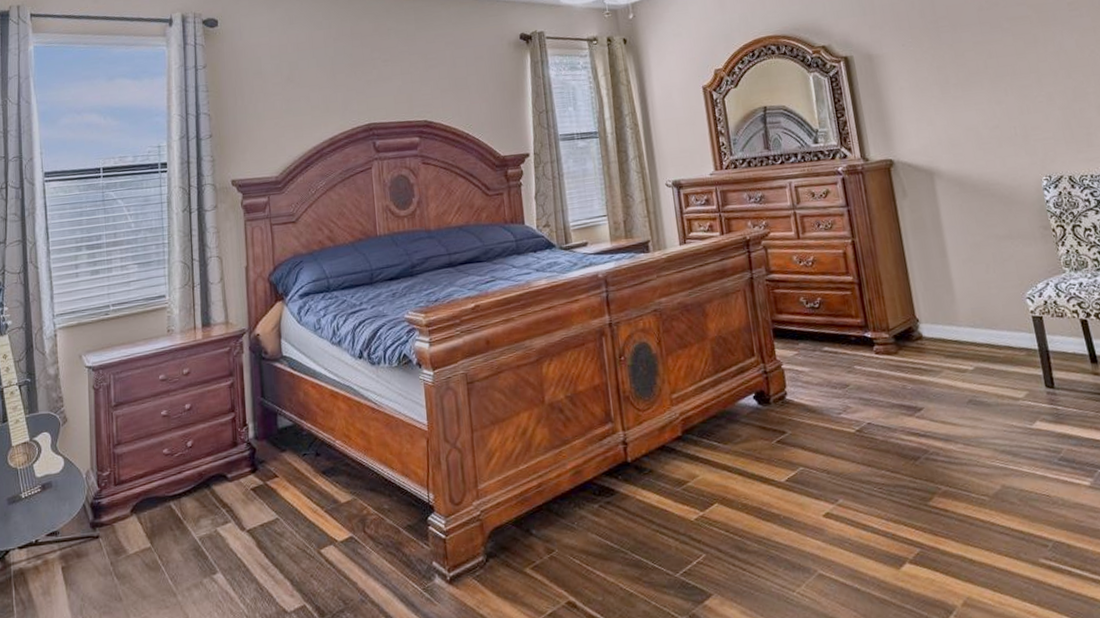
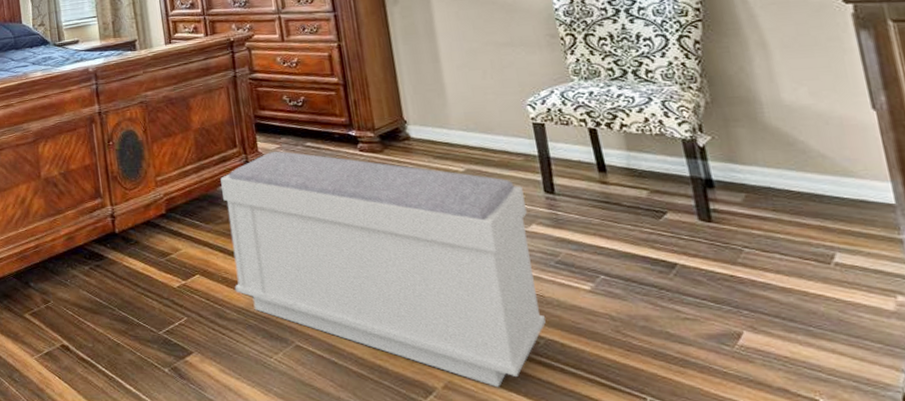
bench: none [738,358,1053,599] -> present [220,151,546,388]

